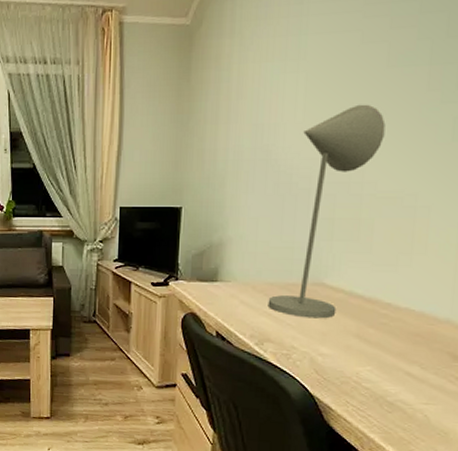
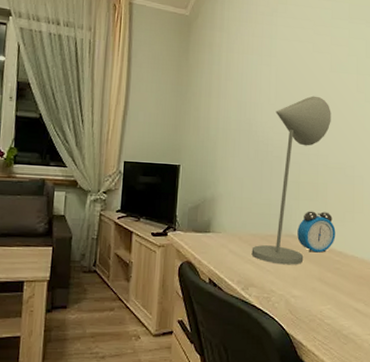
alarm clock: none [328,254,384,305] -> present [297,211,336,253]

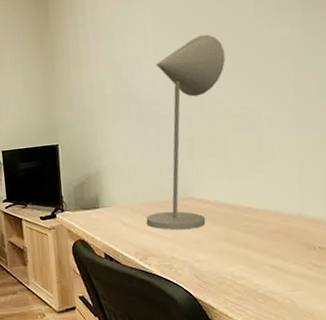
alarm clock: present [297,211,336,253] -> none [195,166,242,213]

